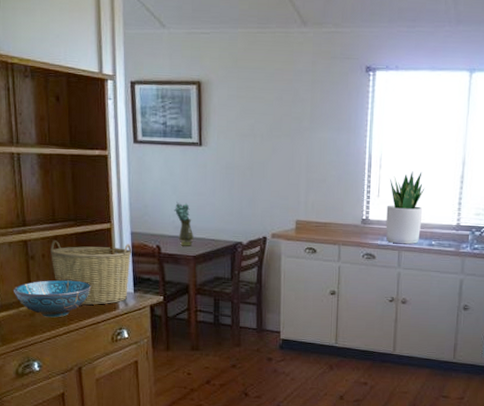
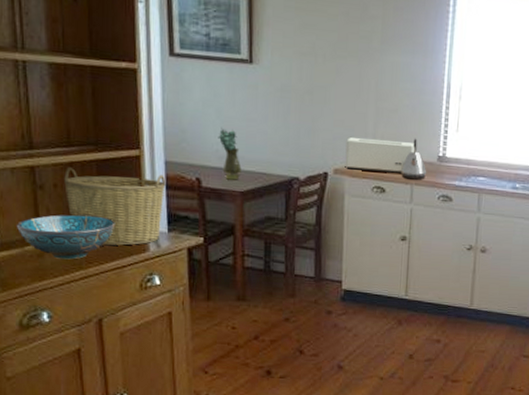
toaster: none [281,205,343,237] -> present [345,136,417,175]
kettle: none [329,204,353,242] -> present [400,138,427,181]
planter: present [386,171,425,245] -> none [464,104,510,187]

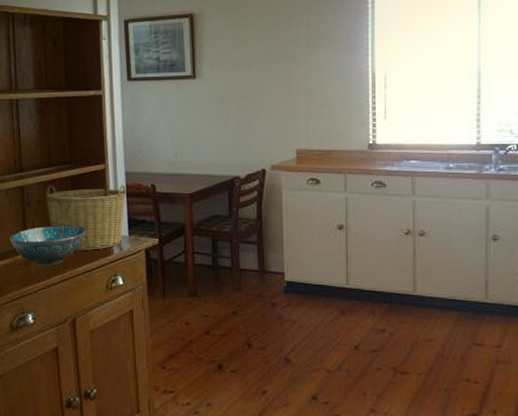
vase: present [218,127,242,180] -> none [168,137,189,184]
toaster: present [345,136,417,175] -> none [280,133,347,166]
kettle: present [400,138,427,181] -> none [333,129,359,170]

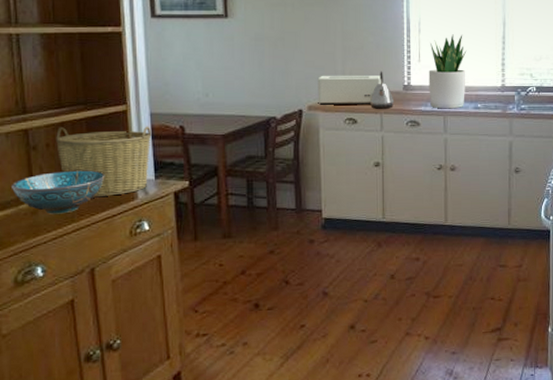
toaster: none [280,133,347,166] -> present [317,75,383,106]
kettle: none [333,129,359,170] -> present [369,71,394,110]
planter: none [395,88,437,169] -> present [429,34,467,109]

